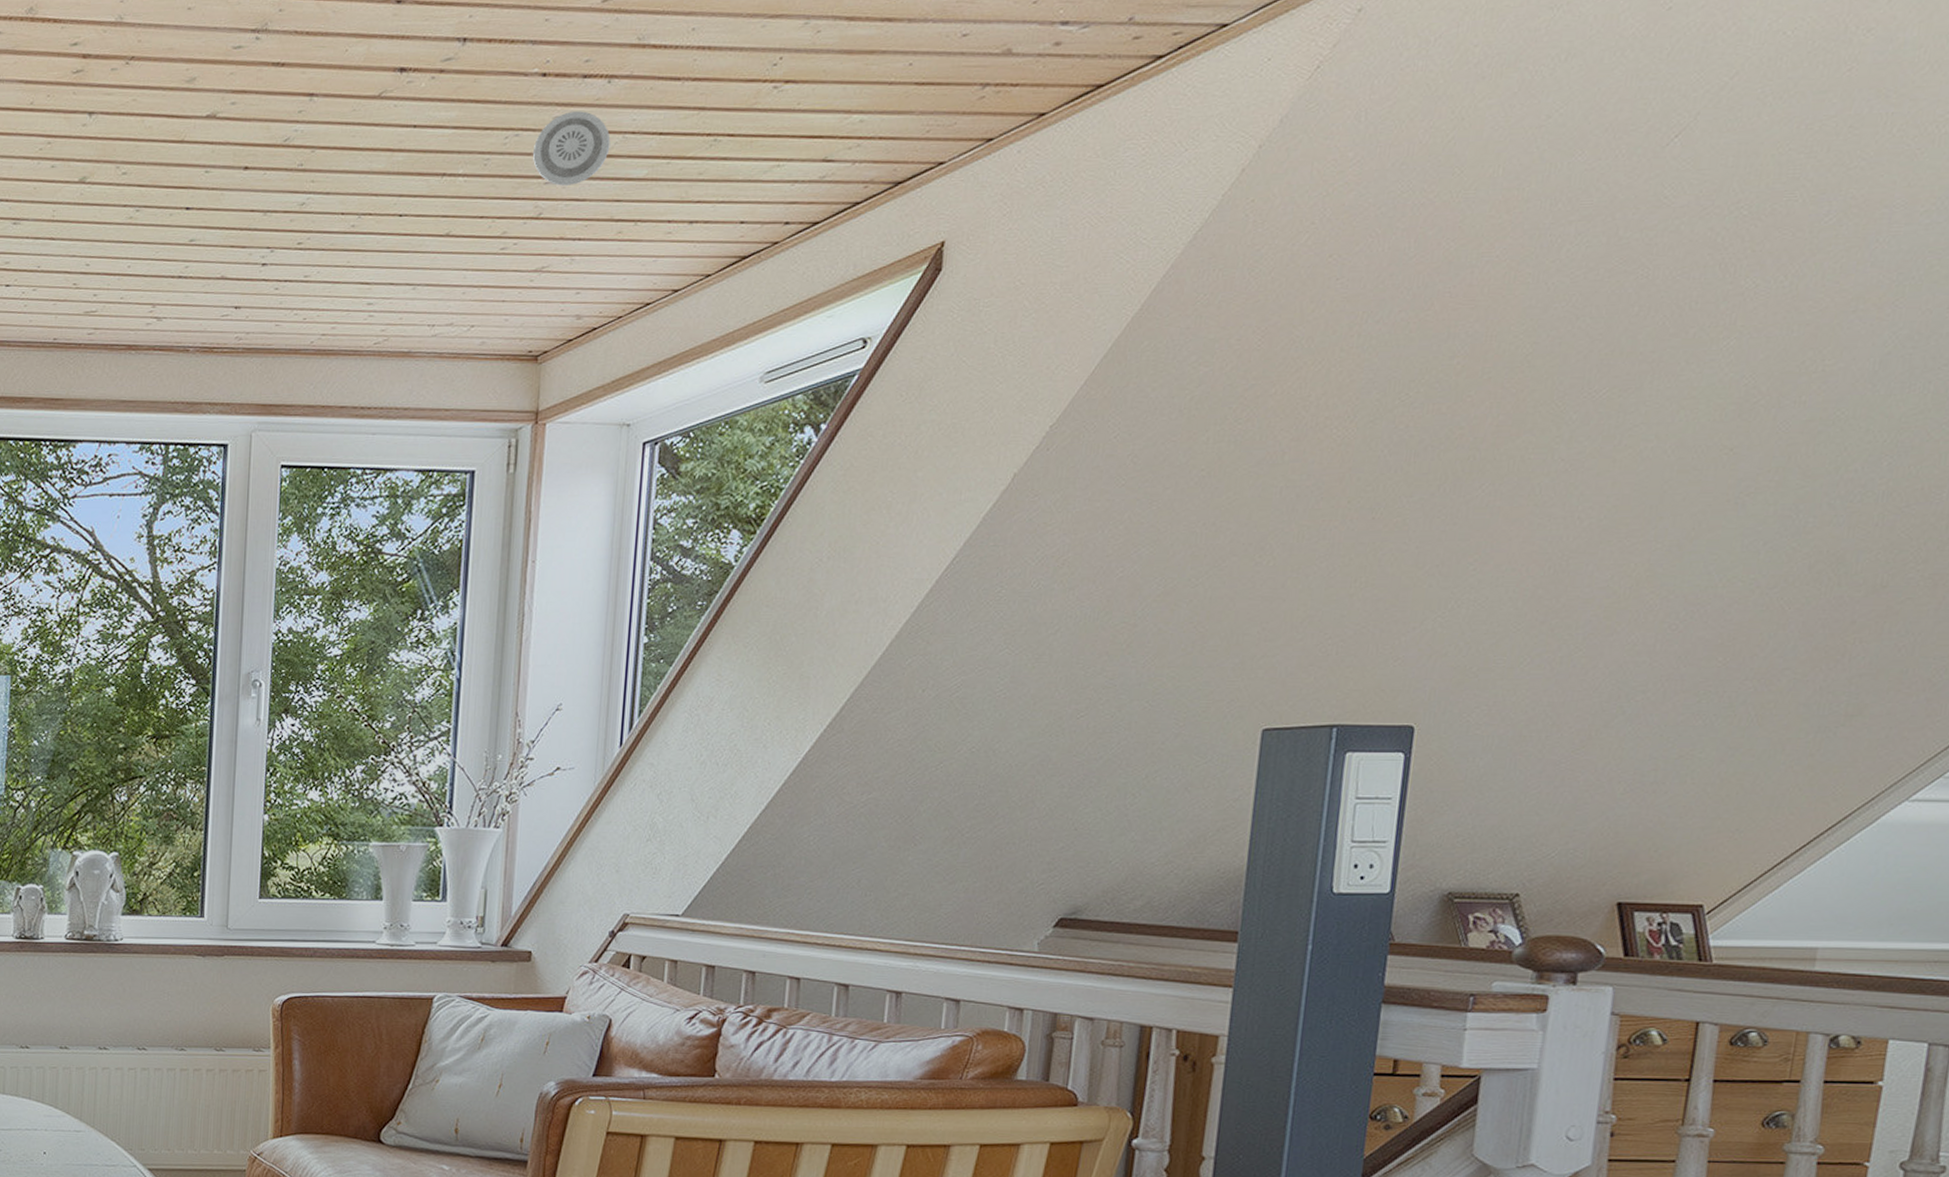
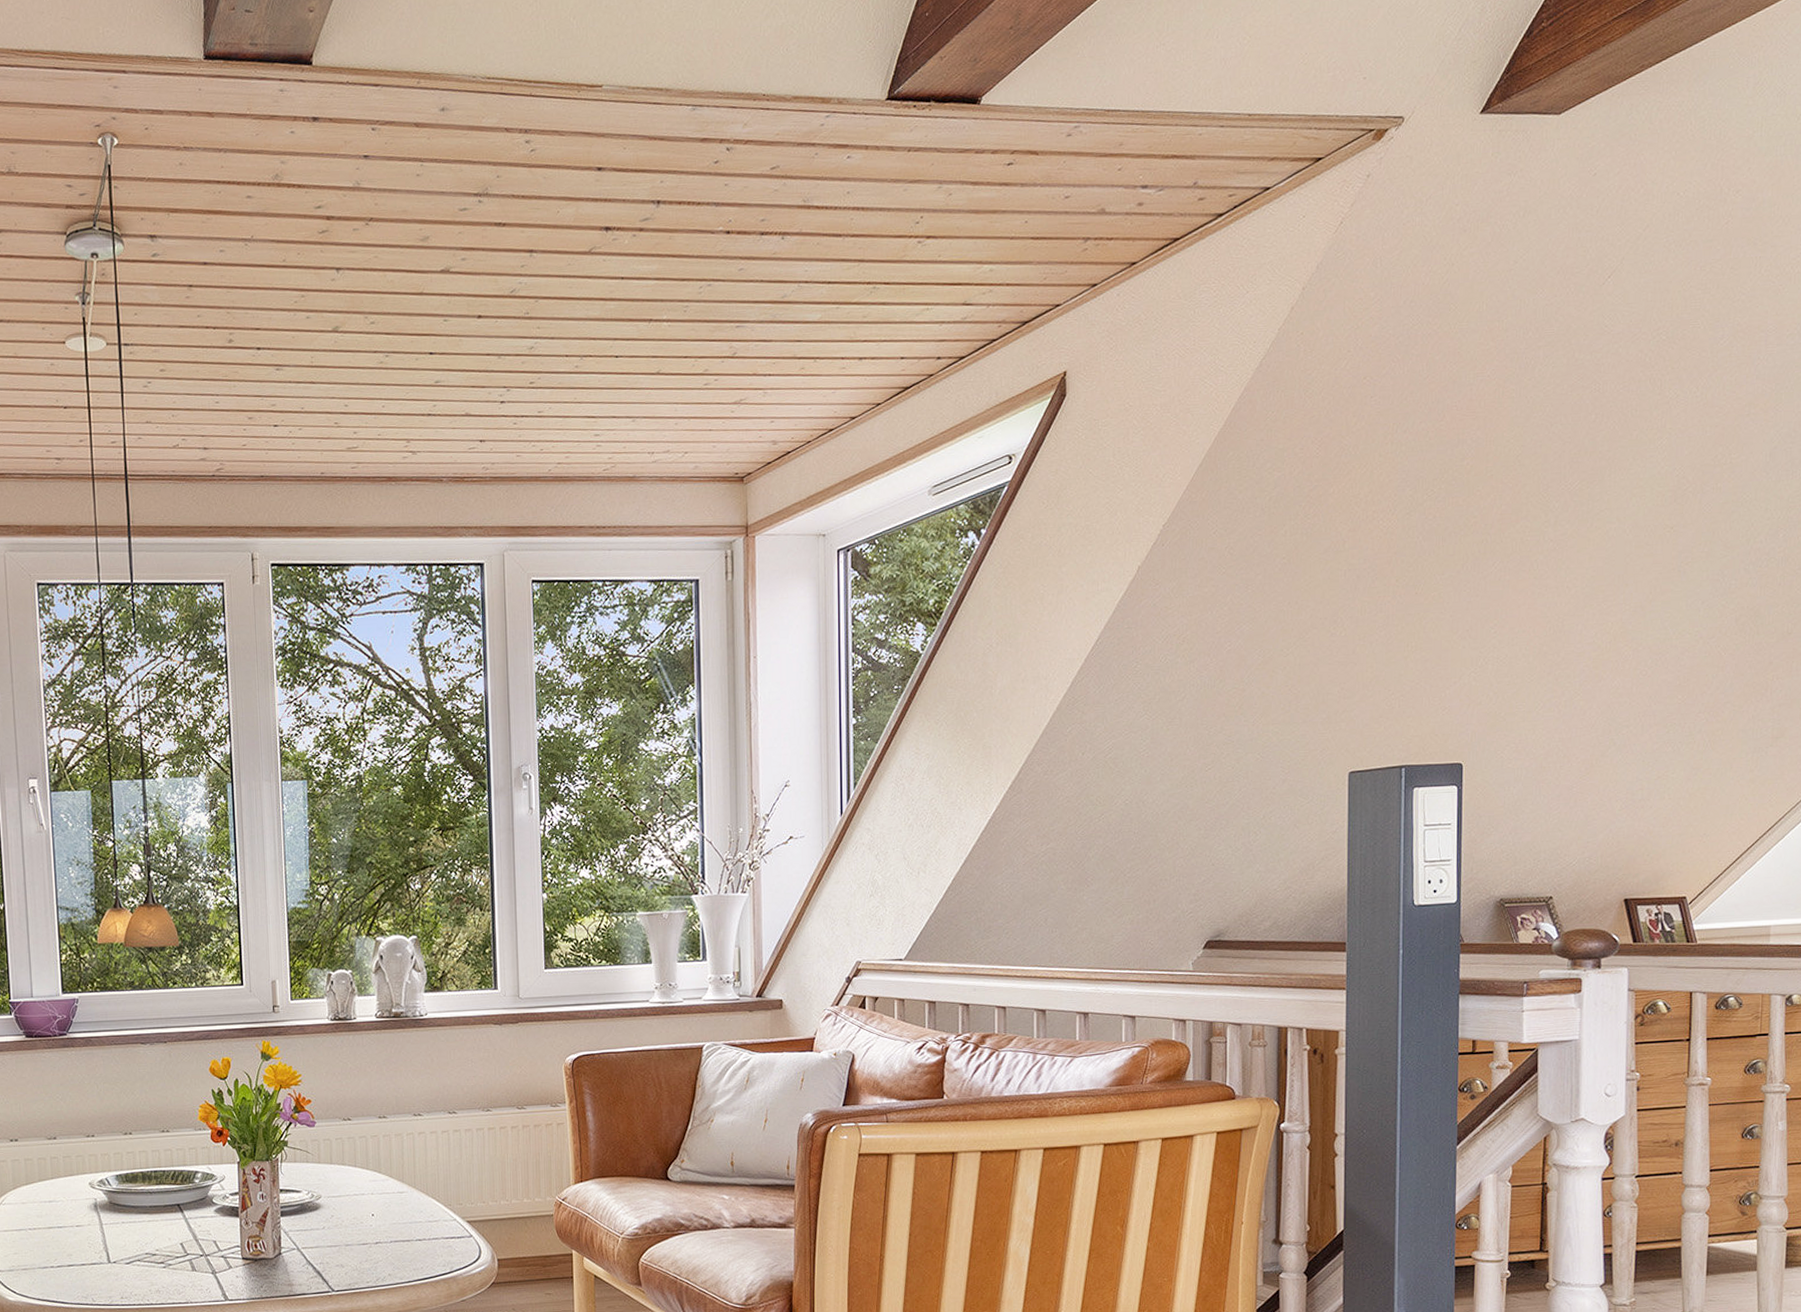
smoke detector: present [533,111,611,186] -> none [725,263,788,329]

